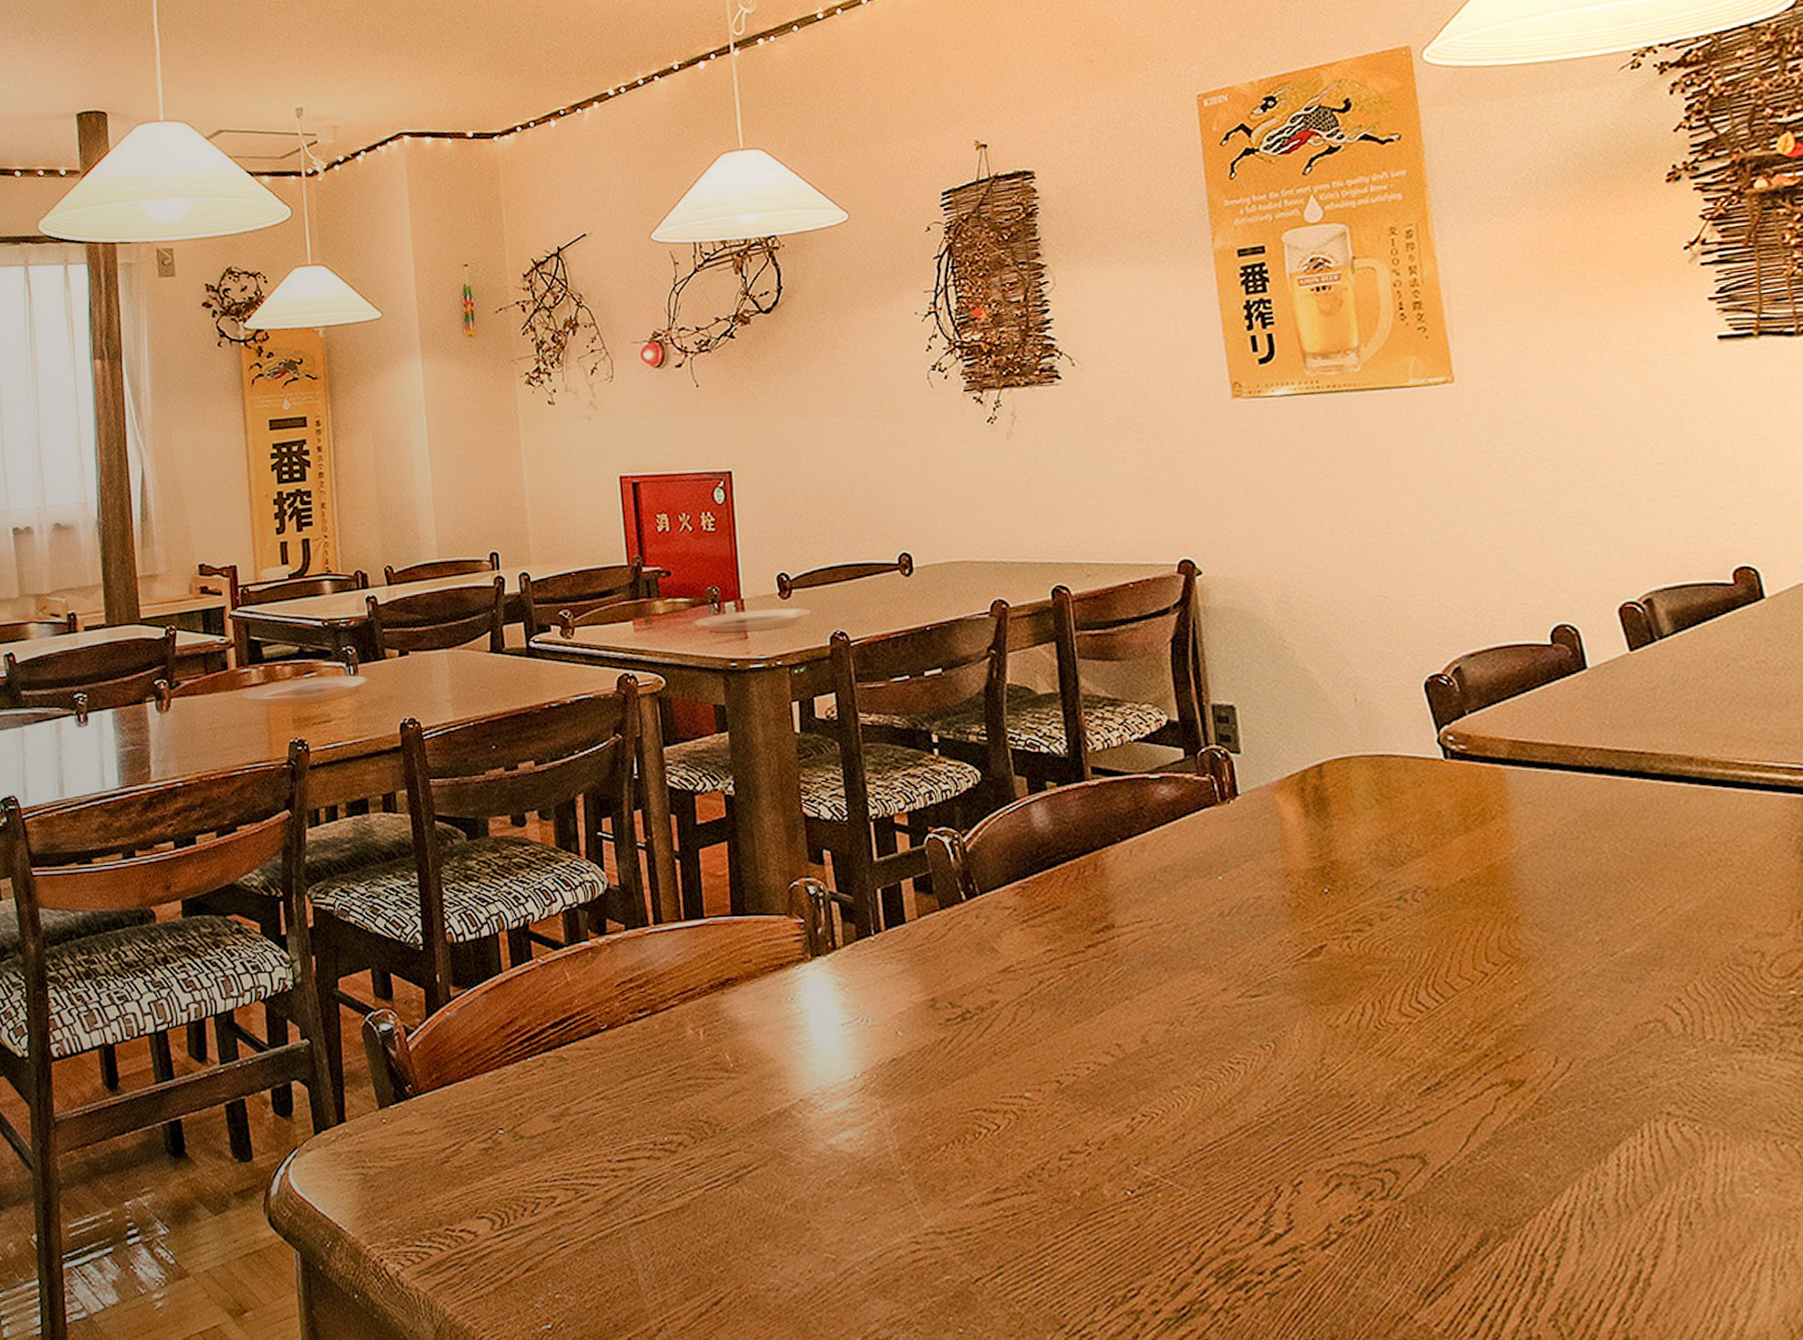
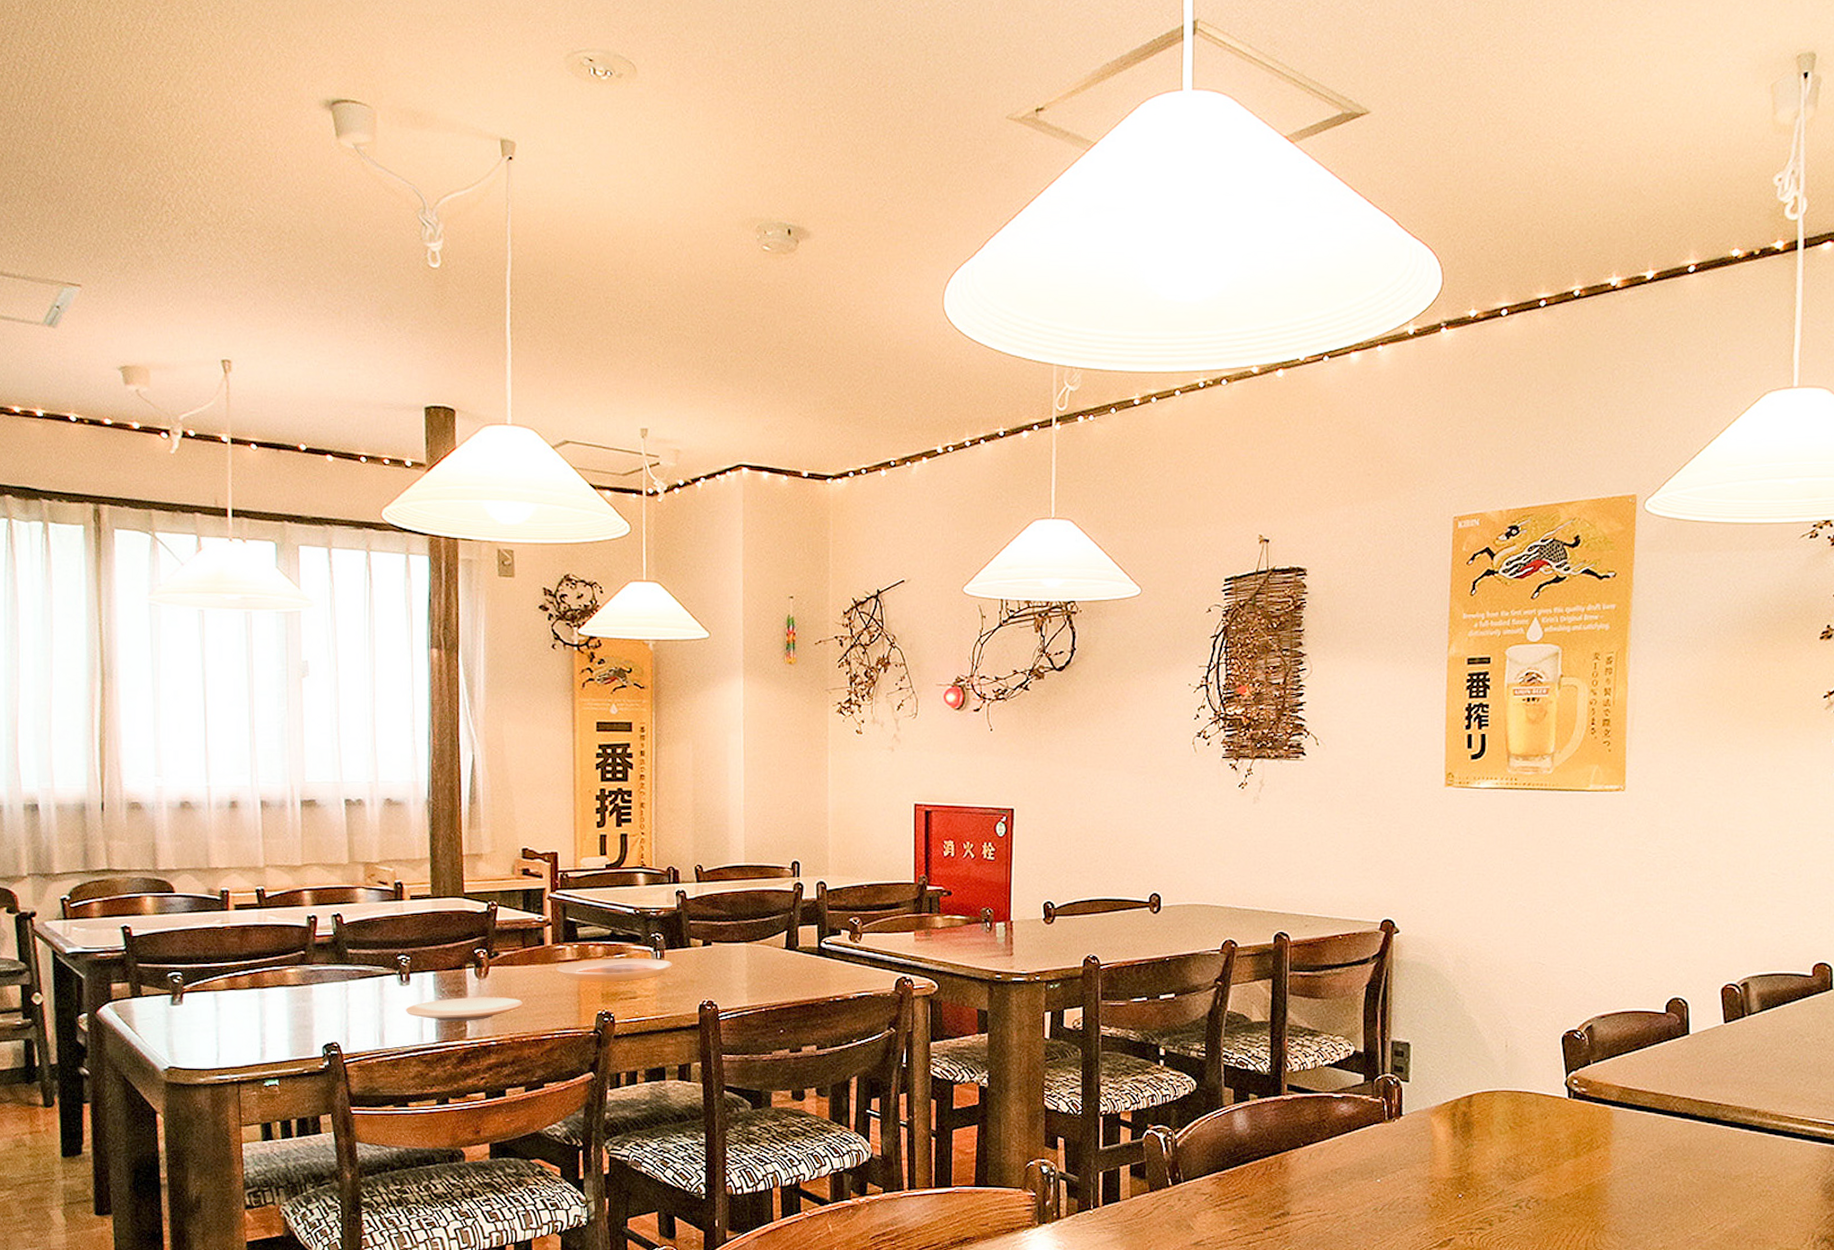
plate: none [85,731,209,764] -> present [406,997,523,1022]
plate: present [693,608,812,634] -> none [966,931,1070,950]

